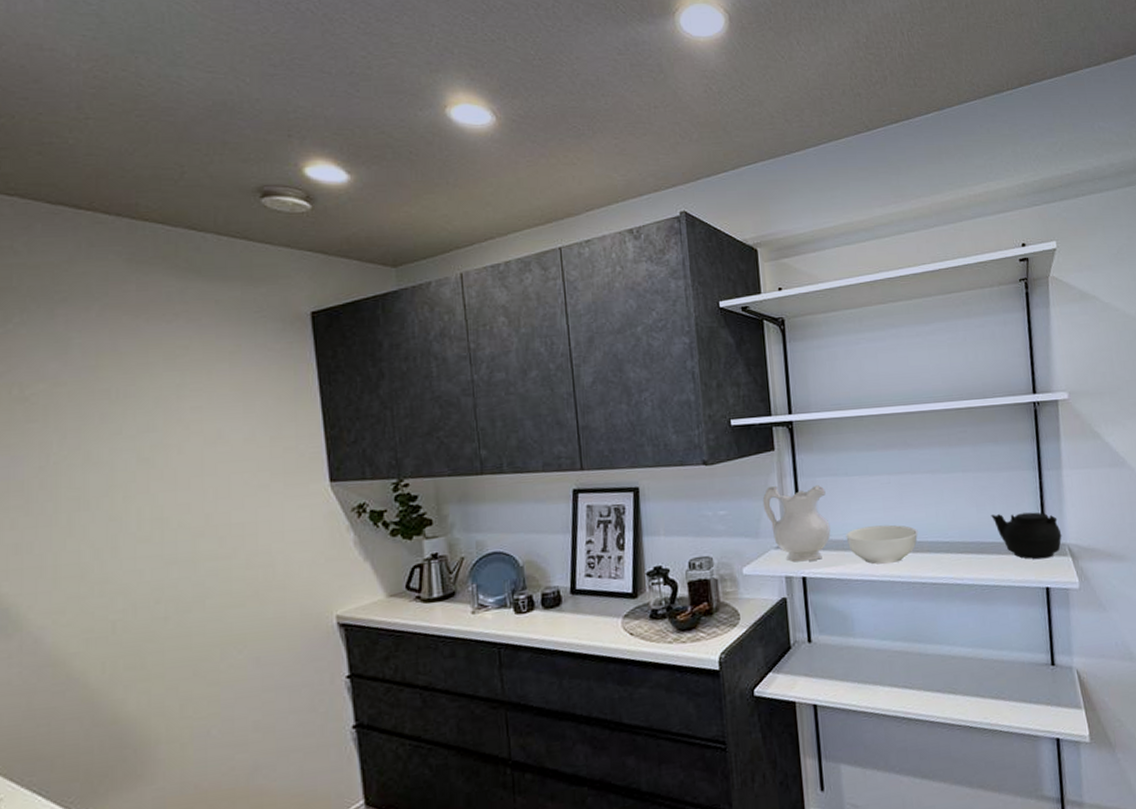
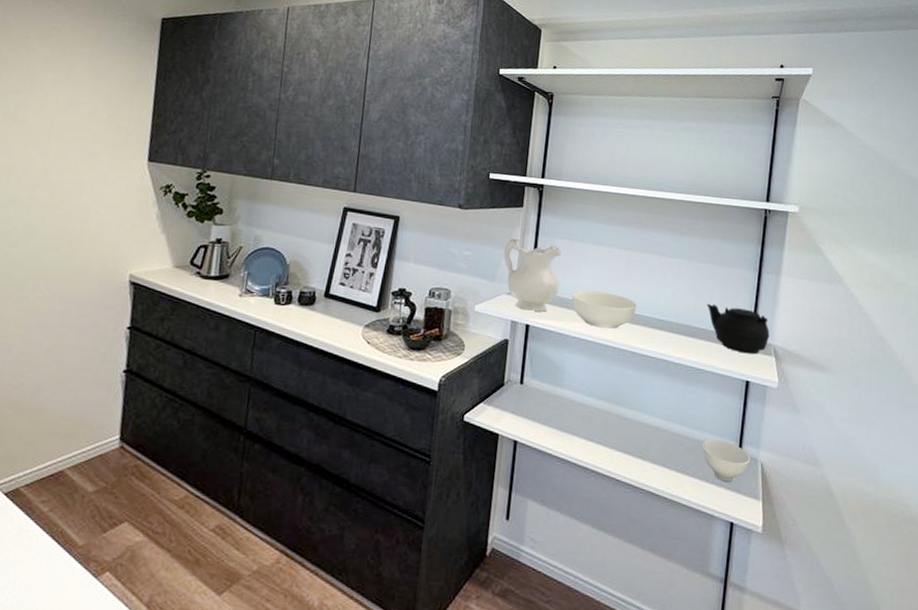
bowl: none [1012,655,1065,698] -> present [702,439,751,482]

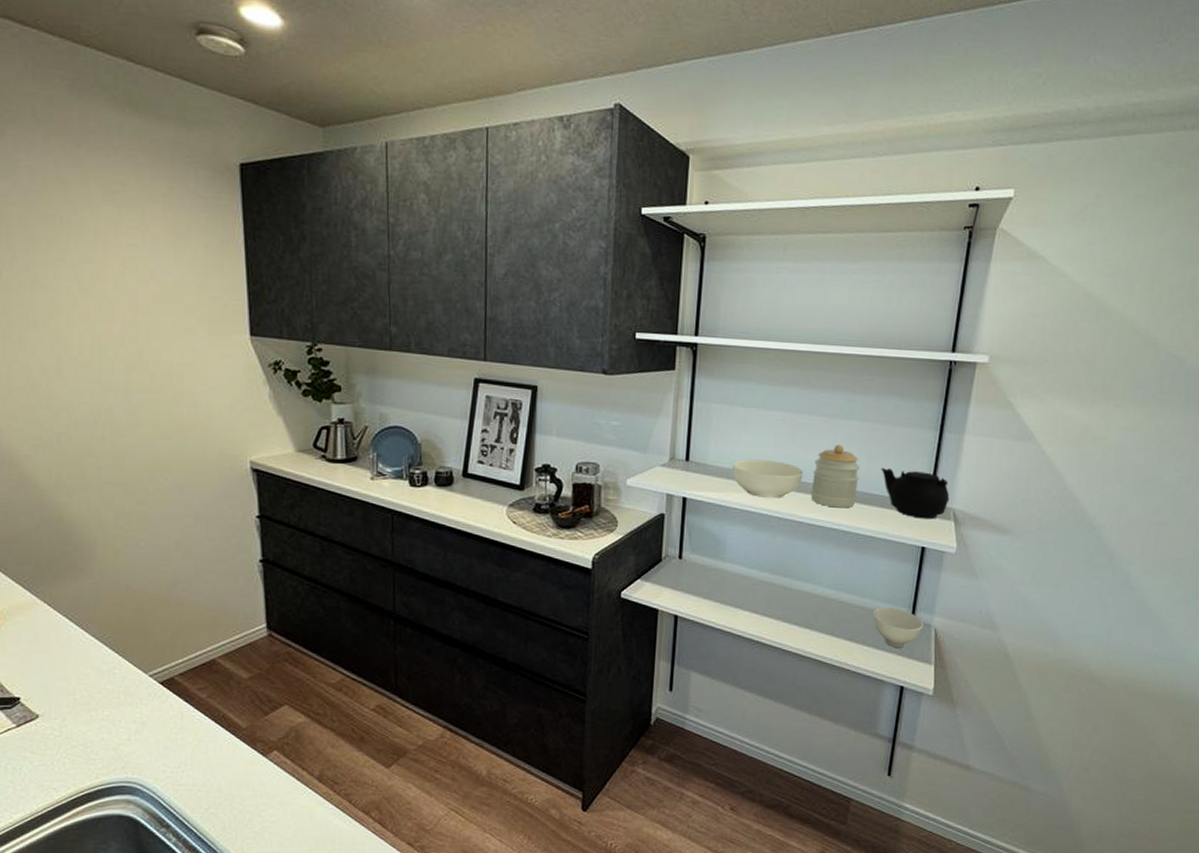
ceramic pitcher: present [503,239,561,312] -> none [655,406,719,483]
jar: none [643,280,688,341] -> present [810,444,860,508]

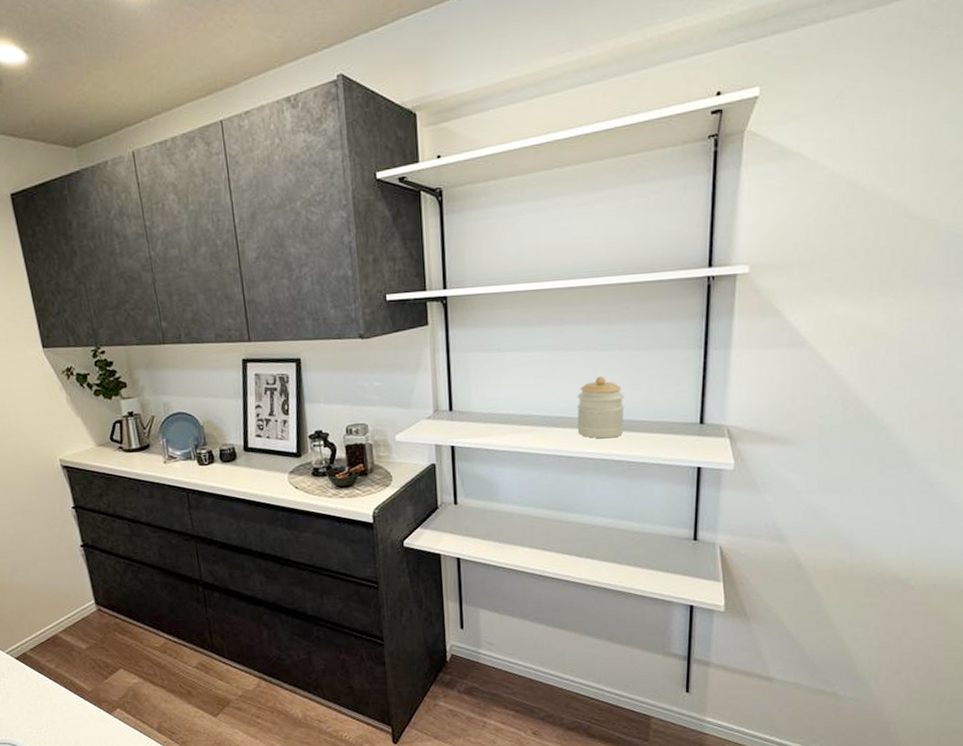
bowl: present [732,459,805,499] -> none [495,400,568,438]
bowl: present [872,606,924,648] -> none [653,529,707,569]
teapot: present [881,468,950,520] -> none [646,392,722,440]

